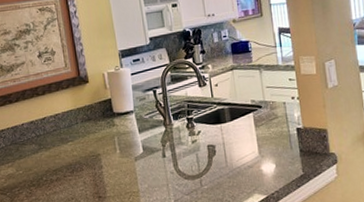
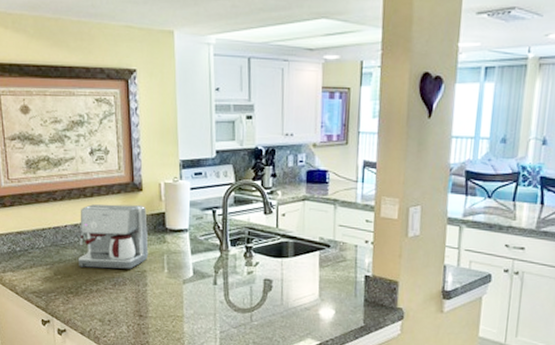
coffee maker: none [35,96,101,160] -> present [79,204,149,269]

